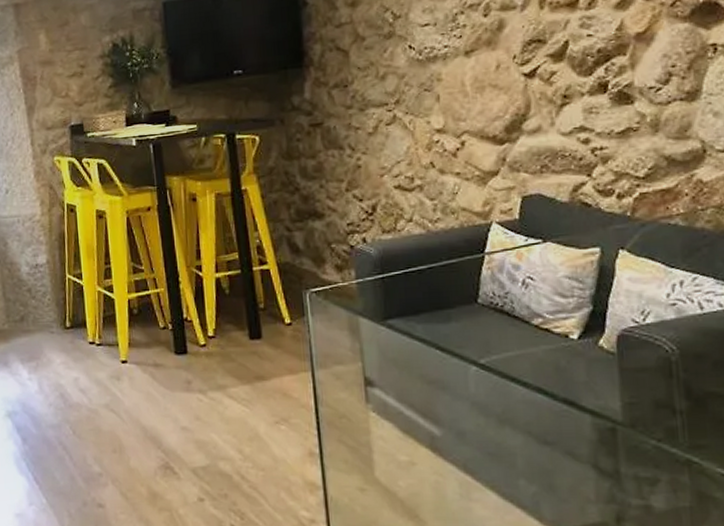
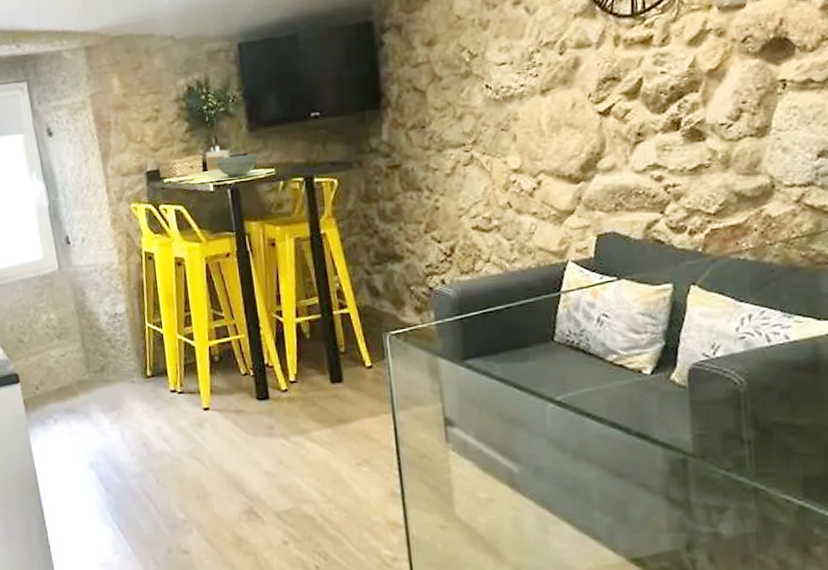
candle: none [129,102,154,133] -> present [206,146,231,178]
bowl: none [137,110,180,133] -> present [214,154,258,178]

